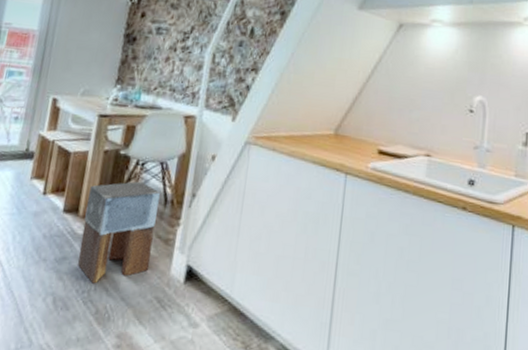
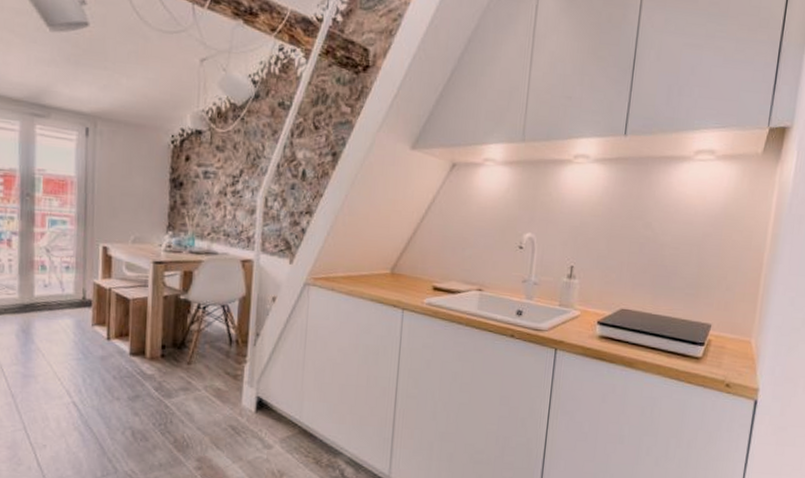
stool: present [78,181,160,284] -> none [151,323,224,417]

